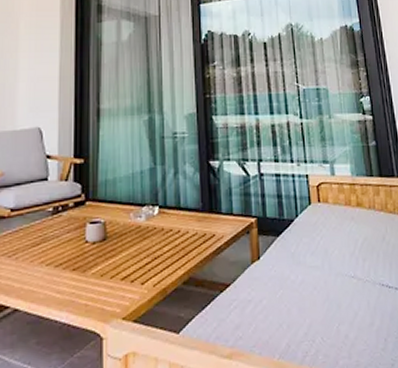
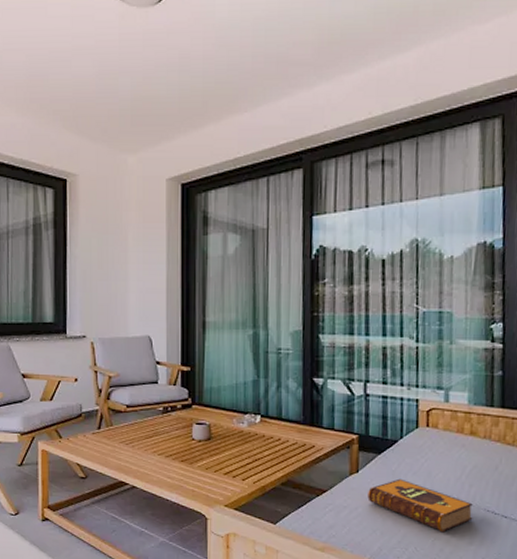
hardback book: none [271,260,371,316] -> present [367,478,473,533]

